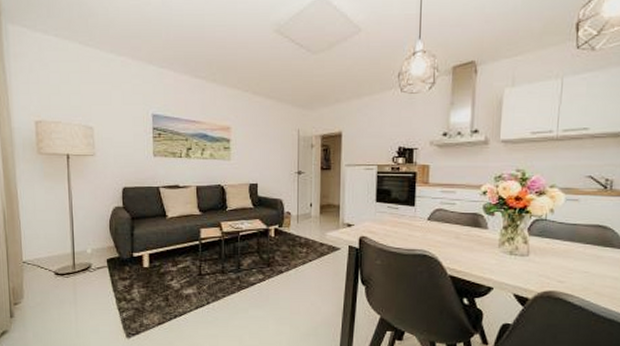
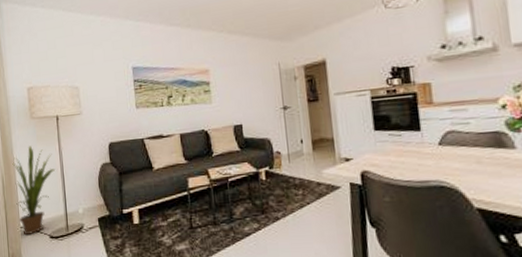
house plant: none [16,181,64,270] -> present [12,145,56,235]

